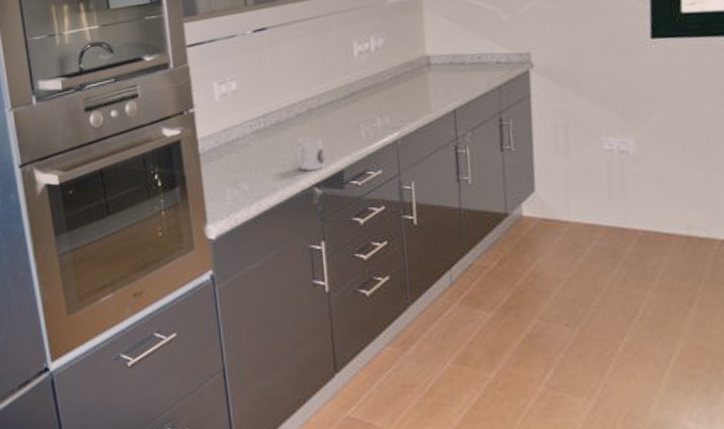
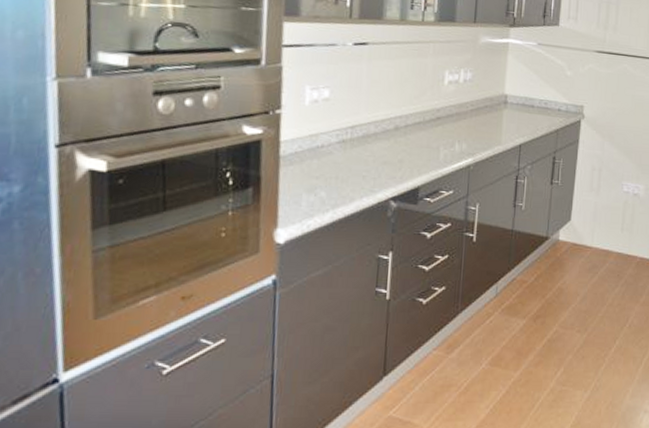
mug: present [296,137,325,172] -> none [377,152,405,186]

